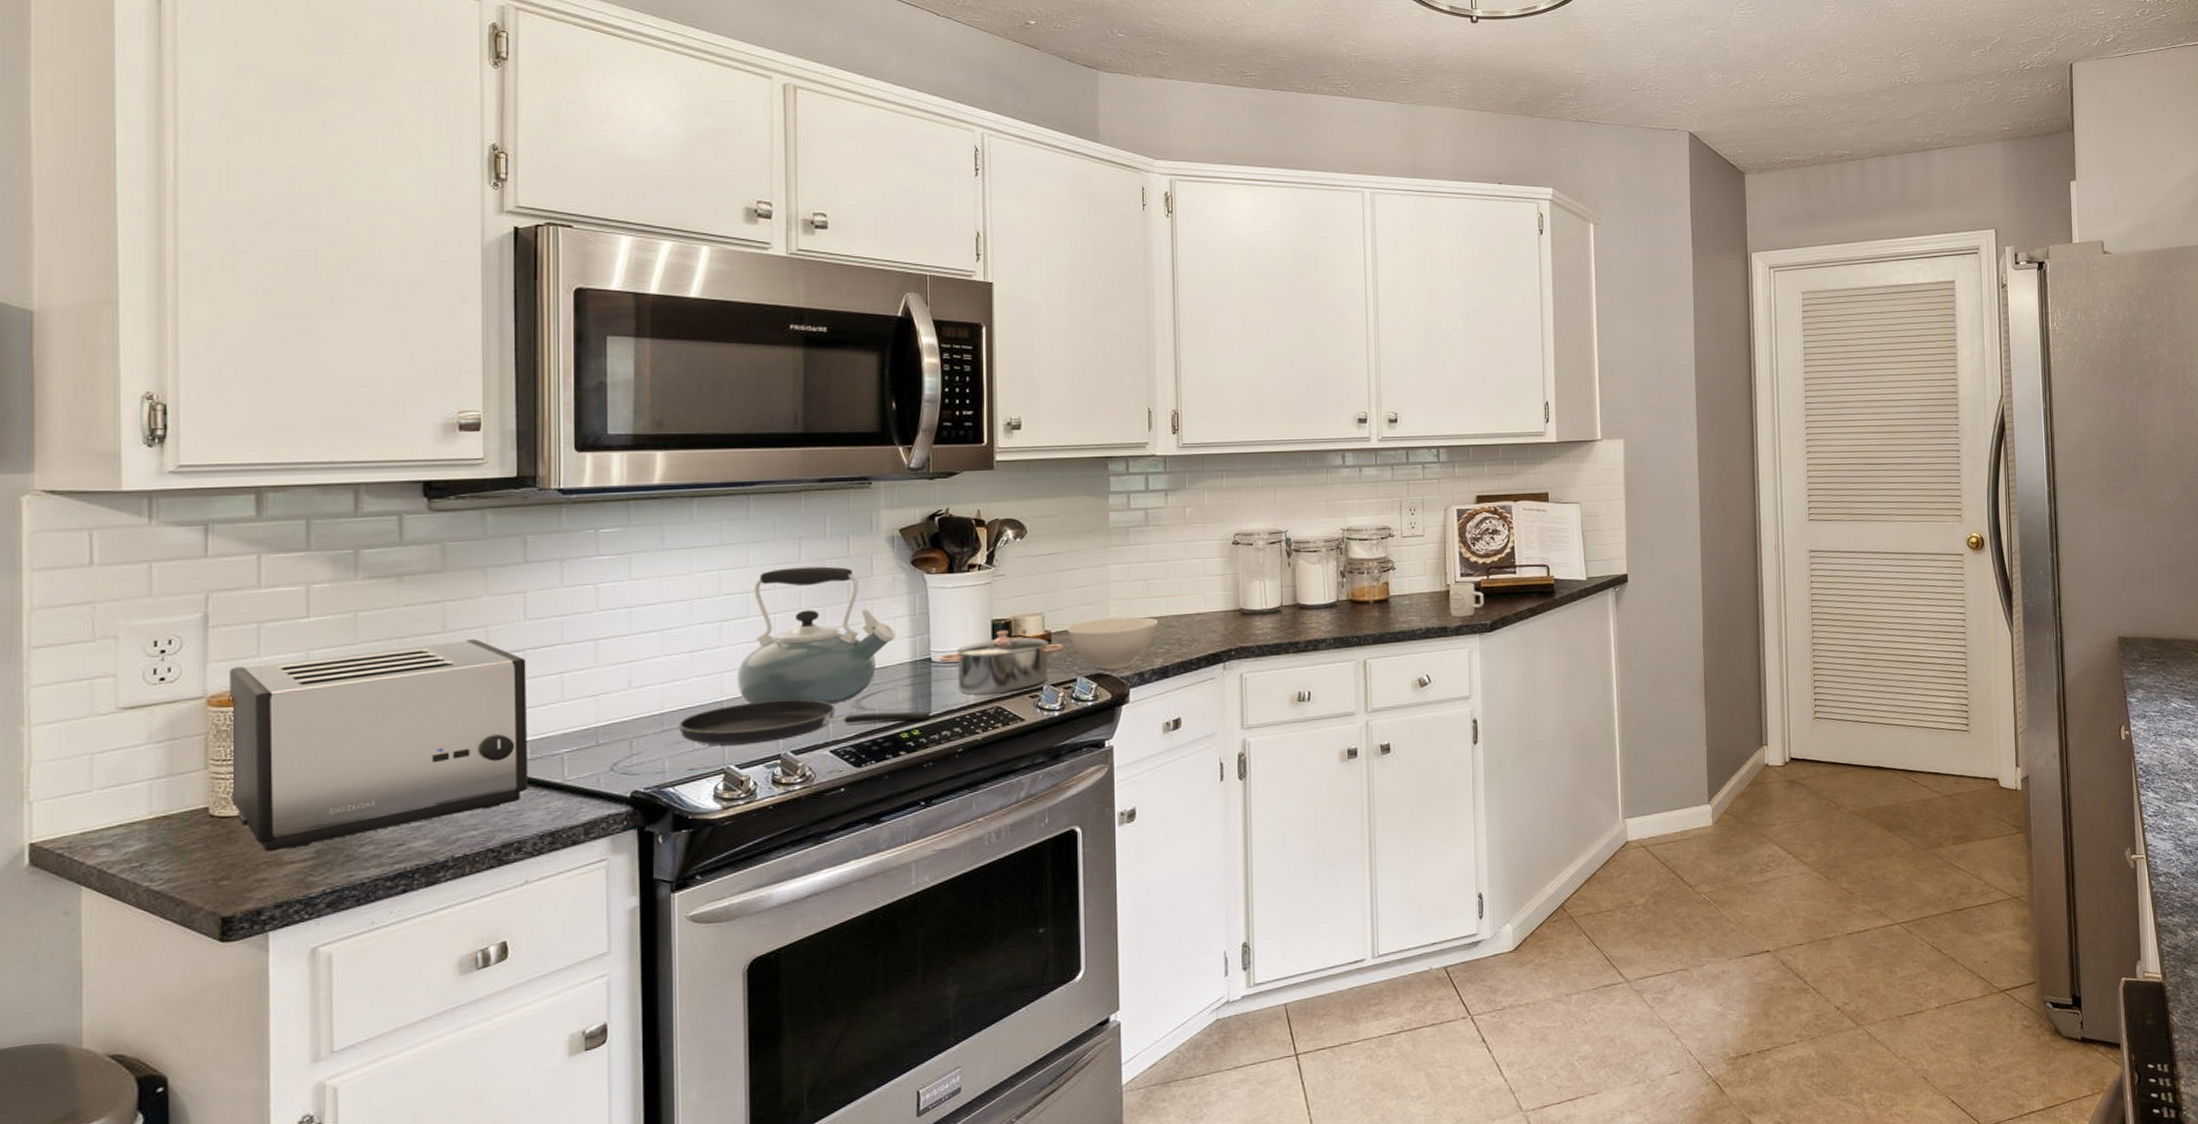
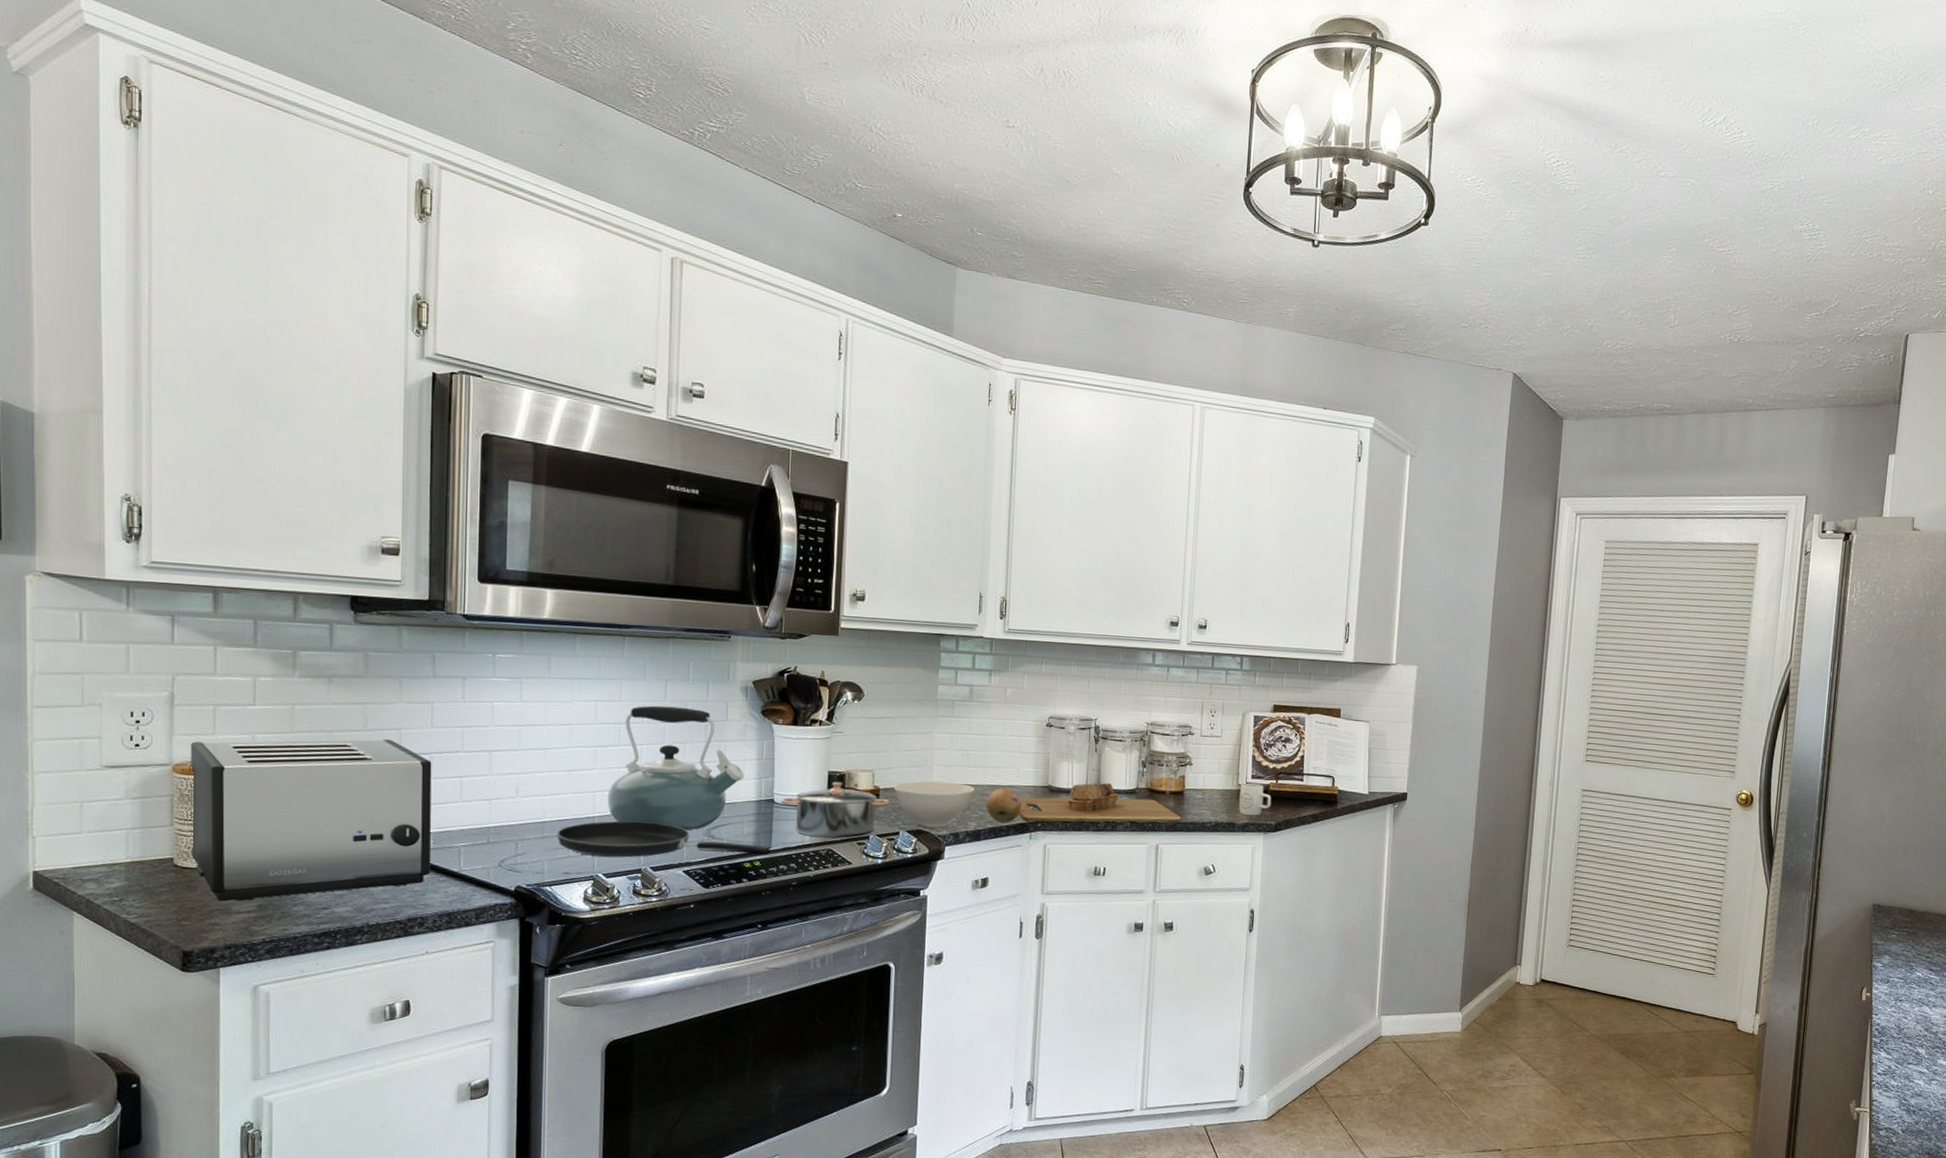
fruit: none [1172,616,1212,655] -> present [986,788,1022,823]
cutting board: none [1207,598,1389,651] -> present [1018,782,1182,823]

